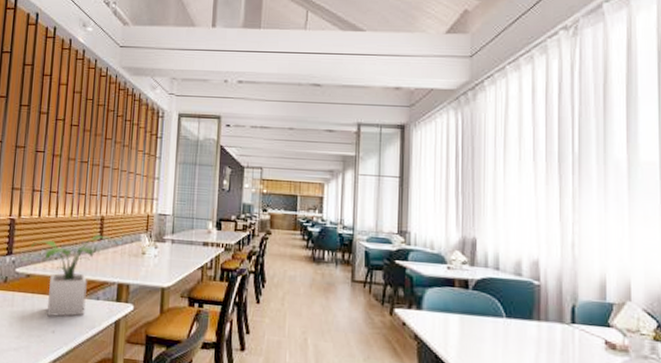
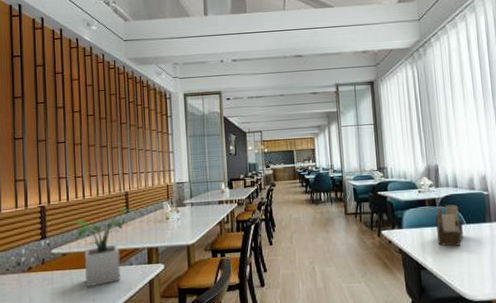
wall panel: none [466,289,501,344] -> present [435,204,463,246]

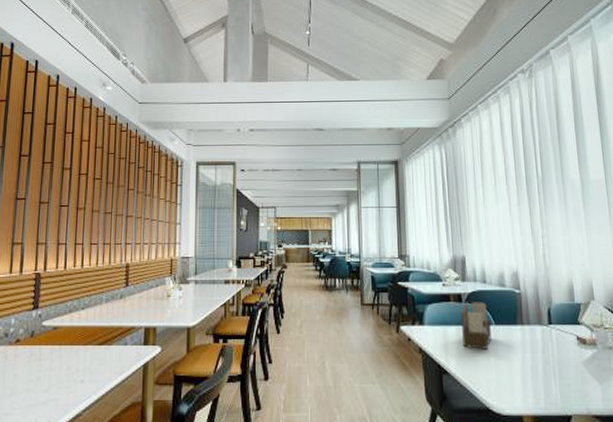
potted plant: present [63,208,144,288] -> none [57,281,144,367]

